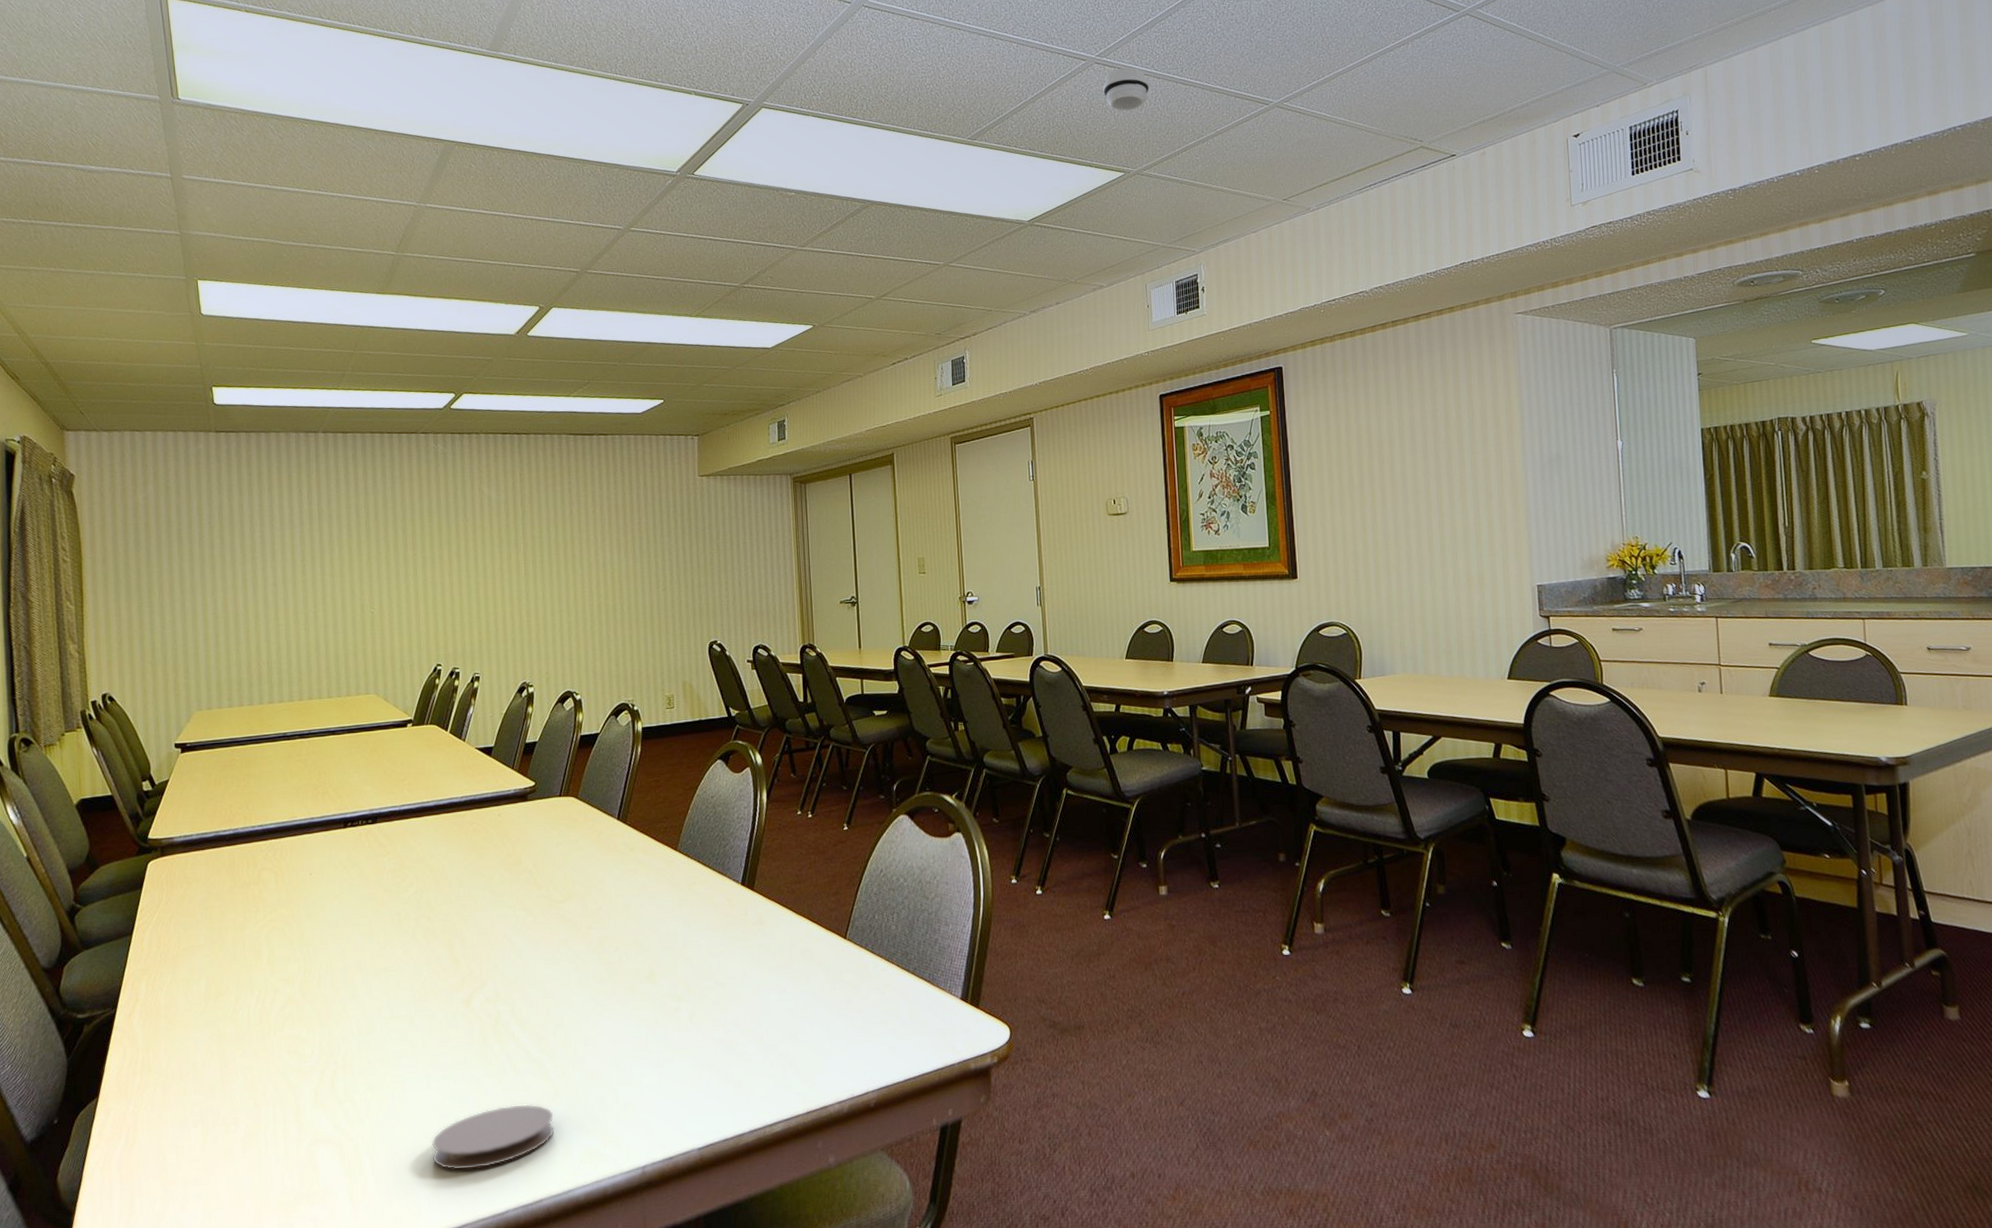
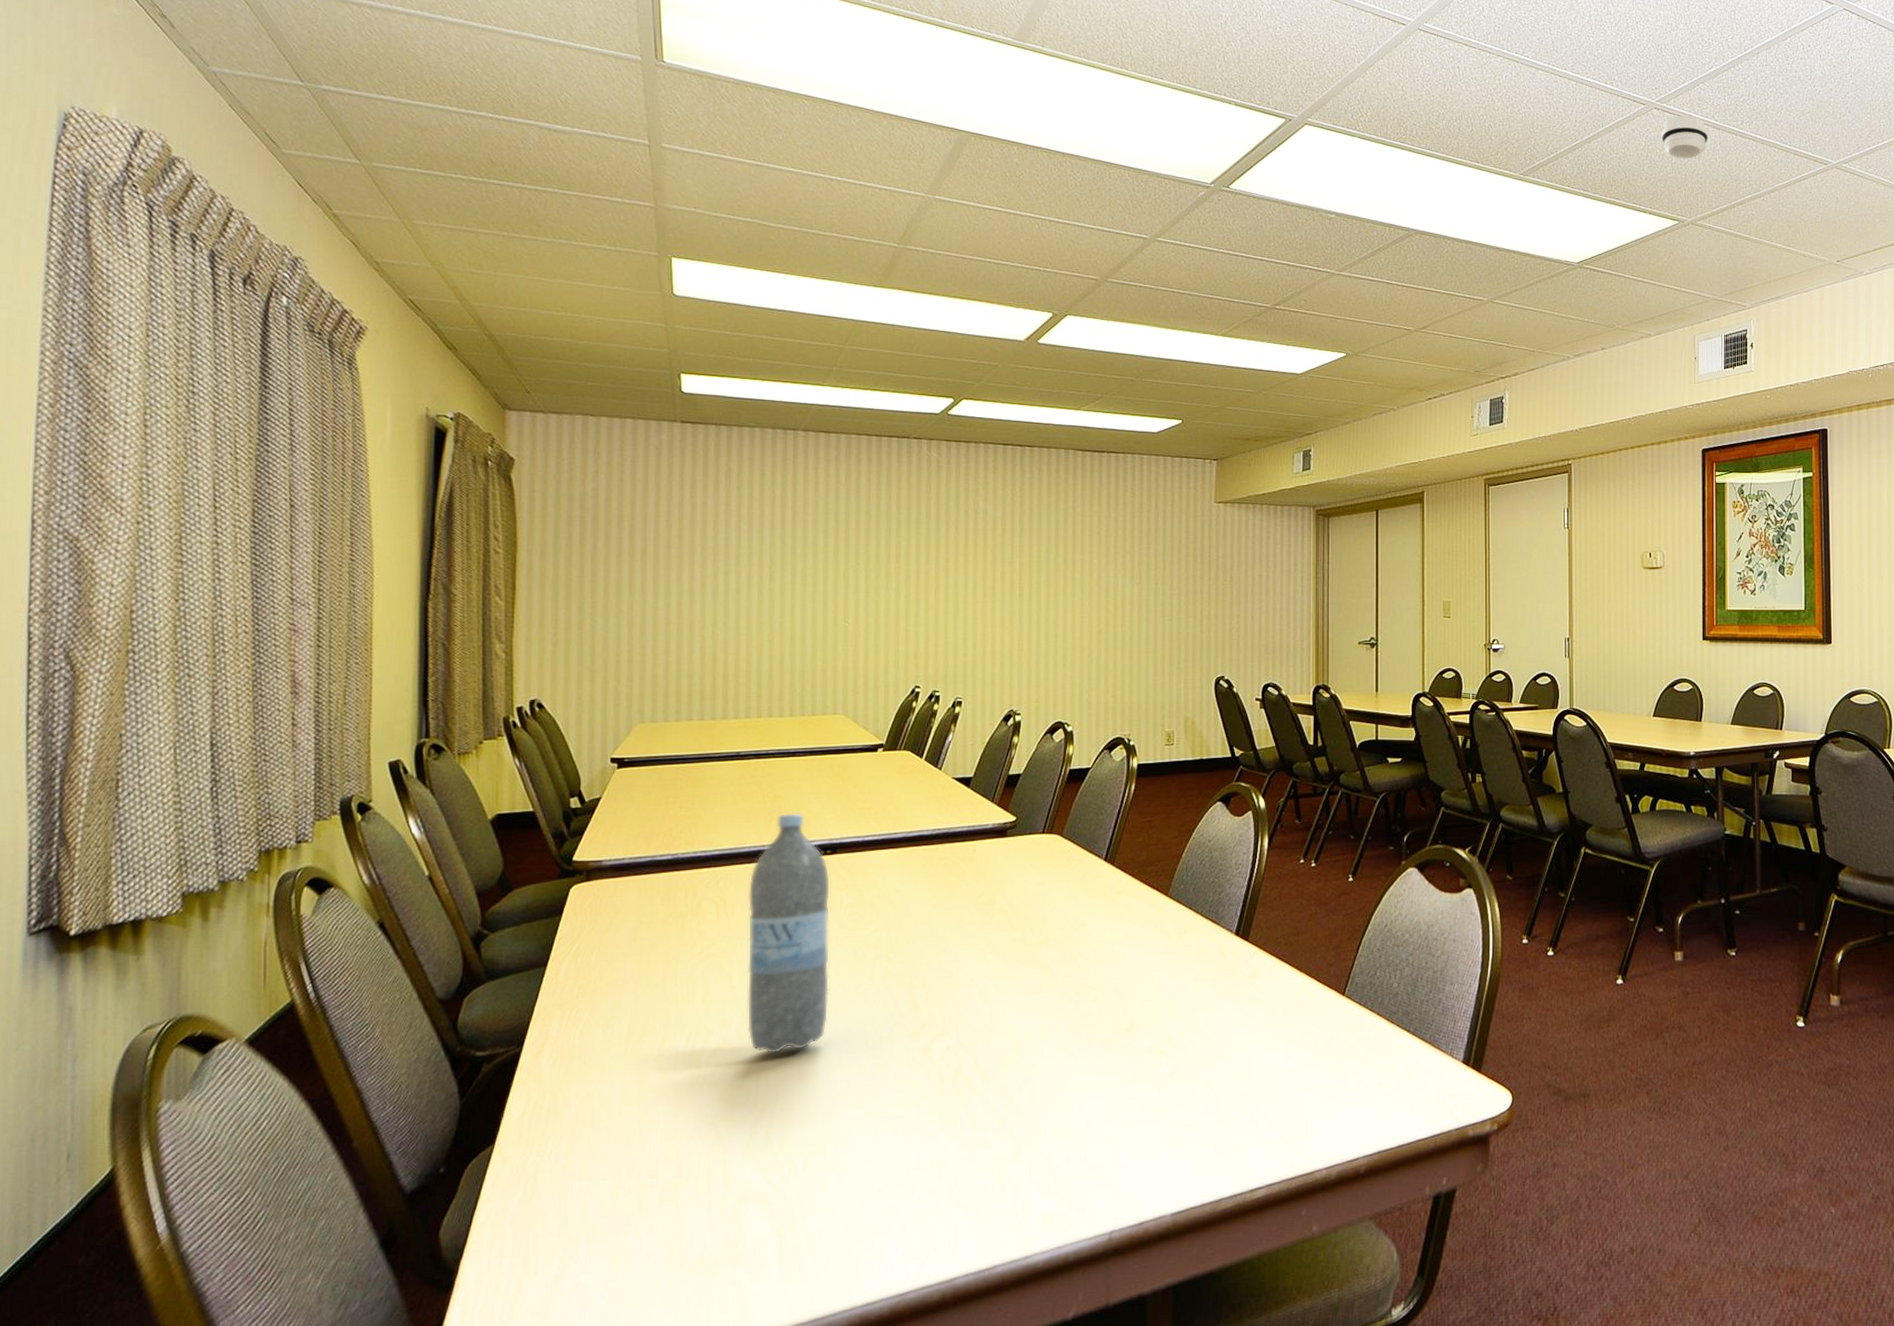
water bottle: none [301,786,379,1010] -> present [747,812,831,1054]
coaster: present [431,1104,555,1171] -> none [875,1162,1014,1233]

